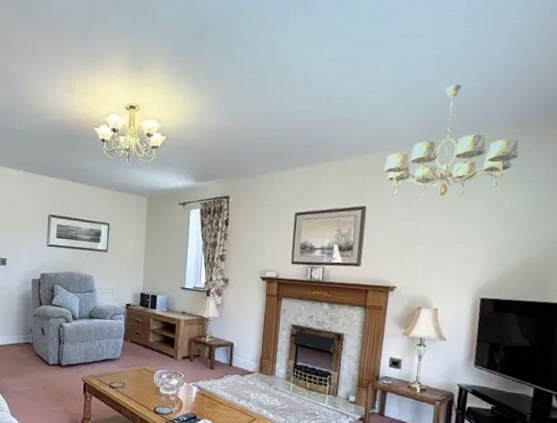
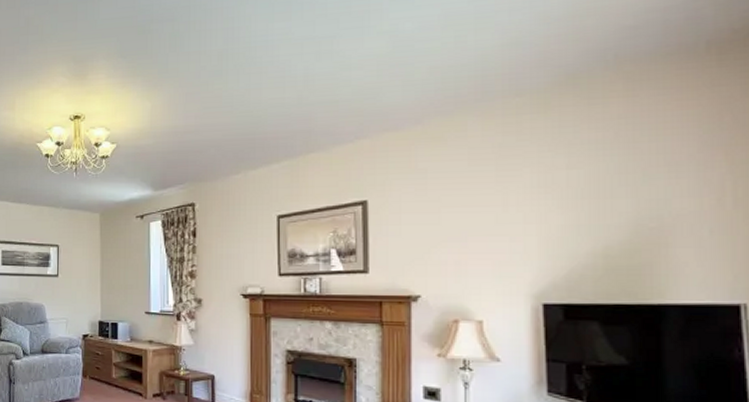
chandelier: present [384,84,519,198] -> none [386,45,569,183]

